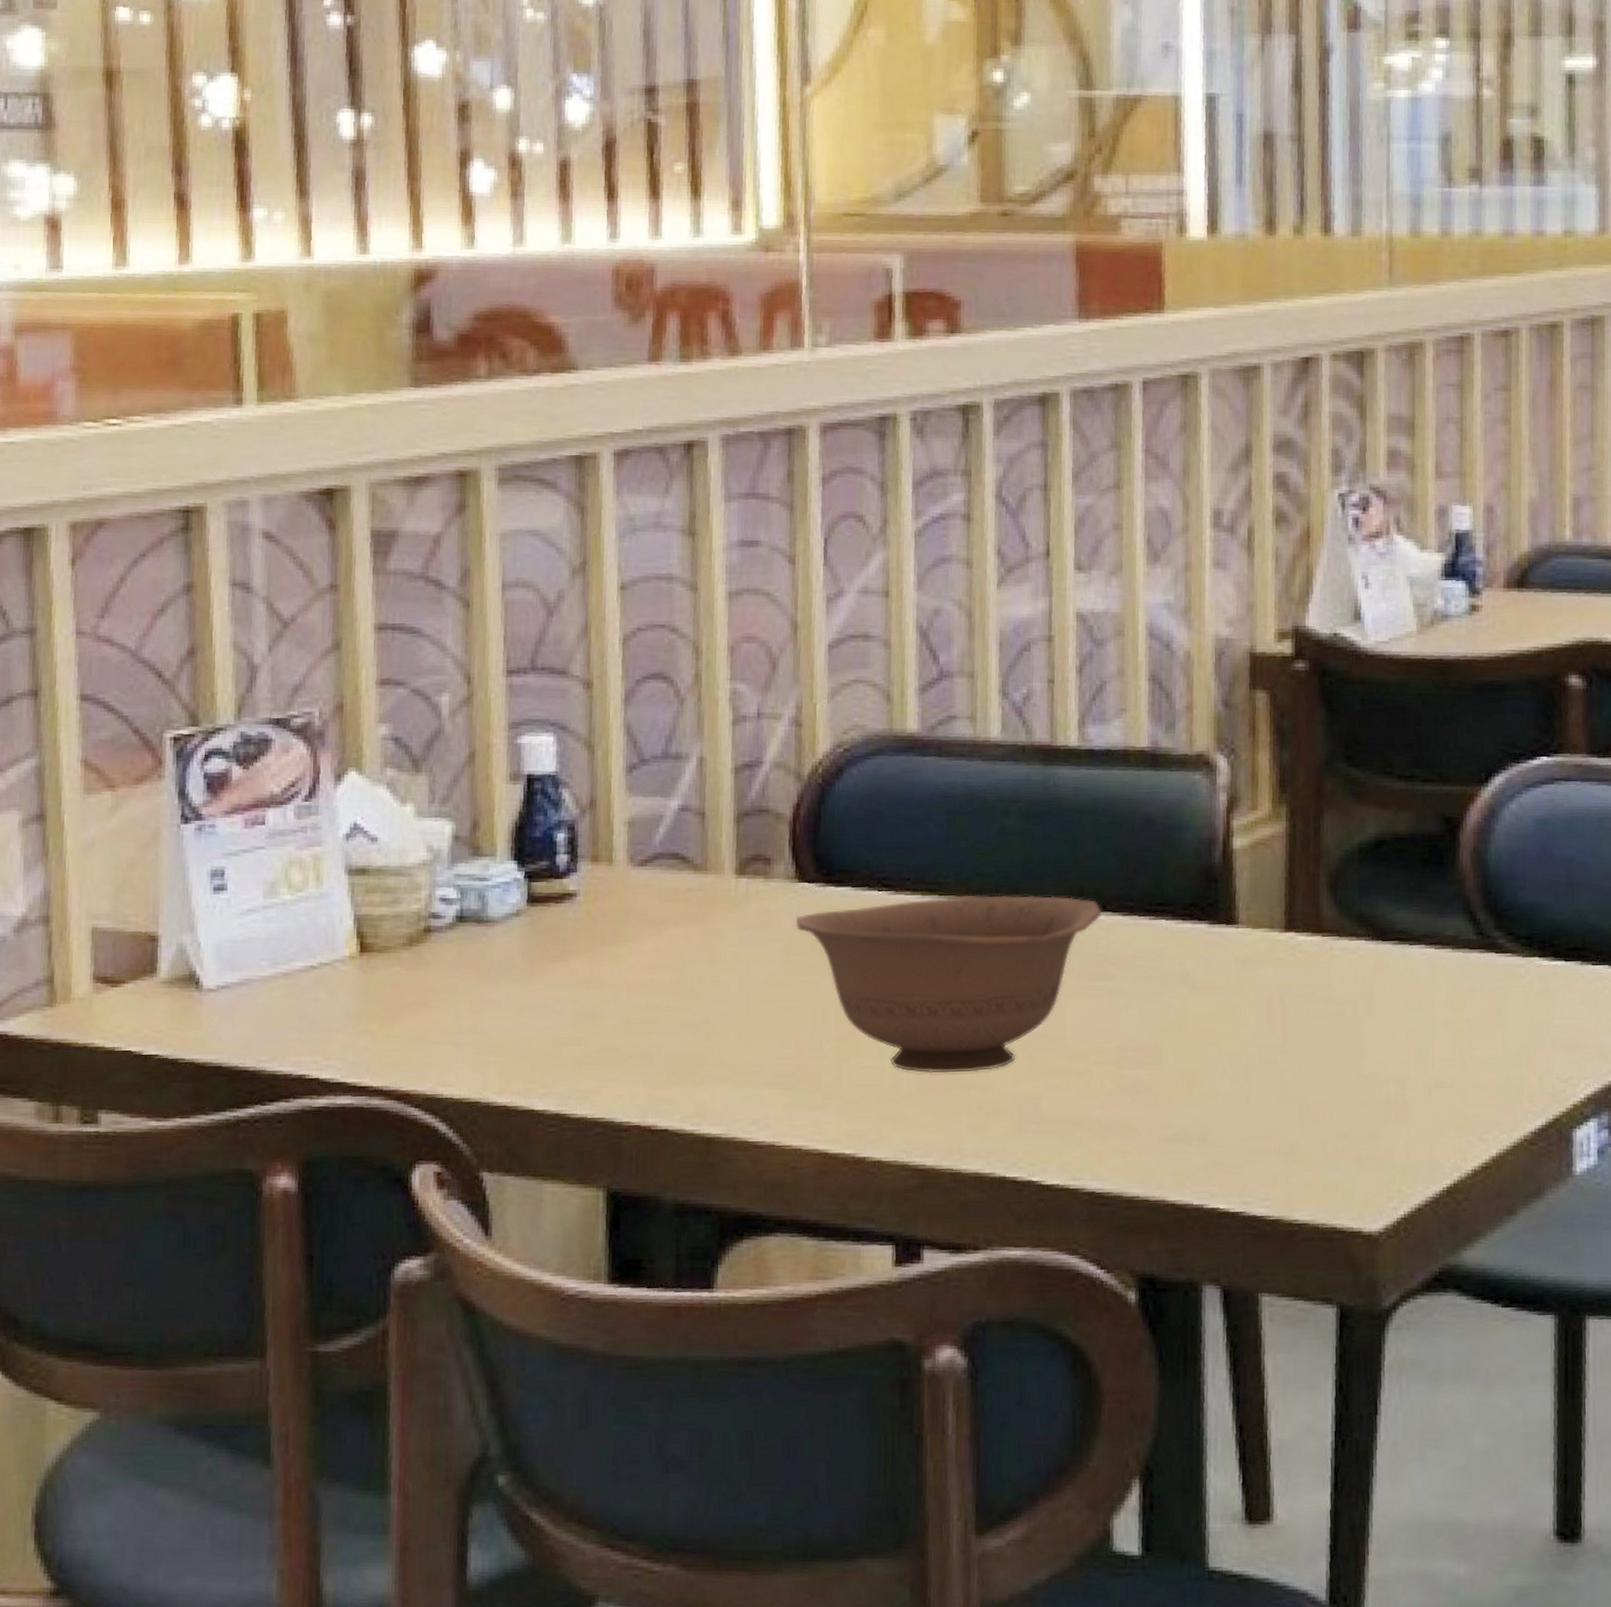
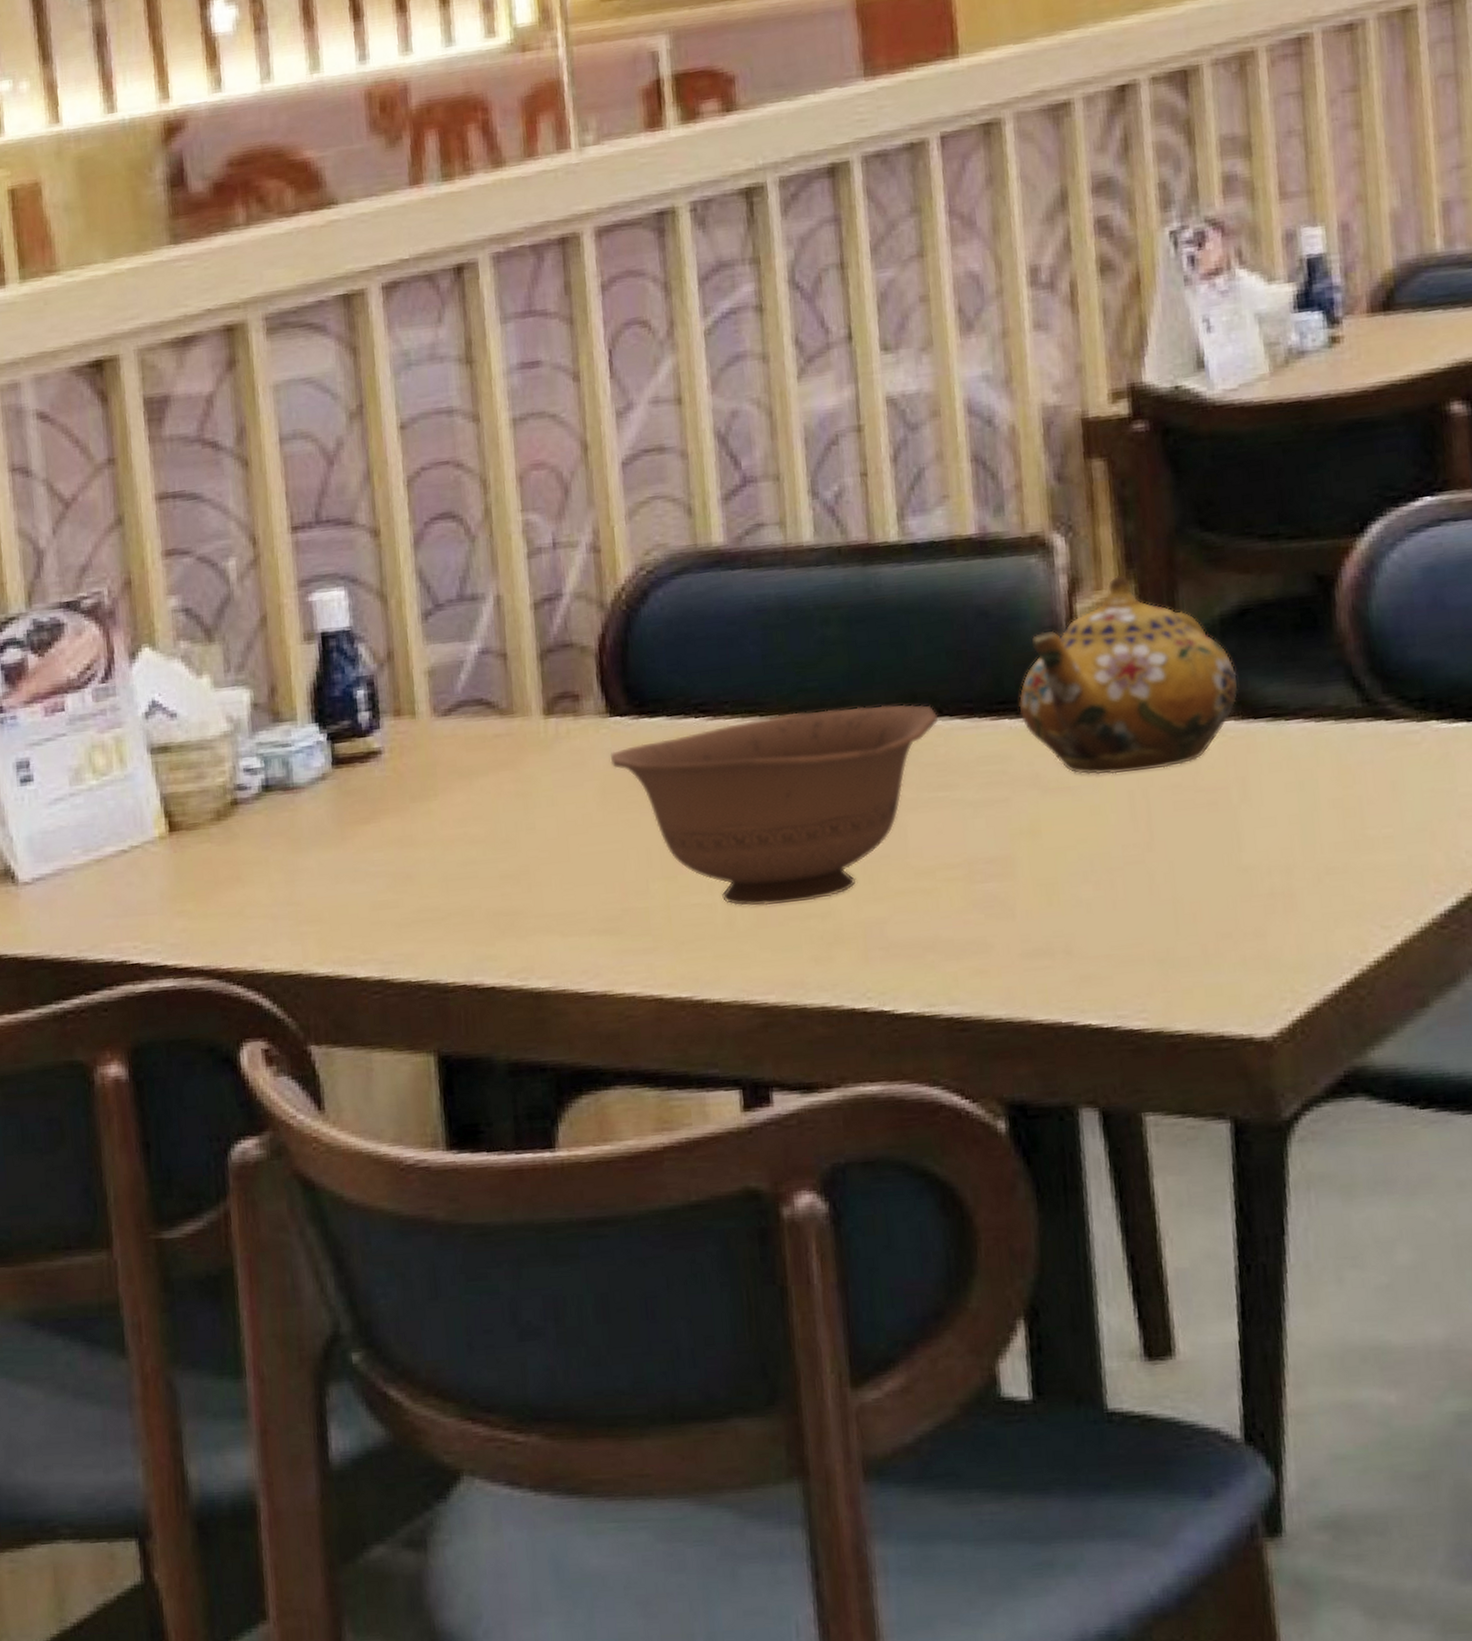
teapot: none [1175,799,1370,980] -> present [1018,575,1238,775]

